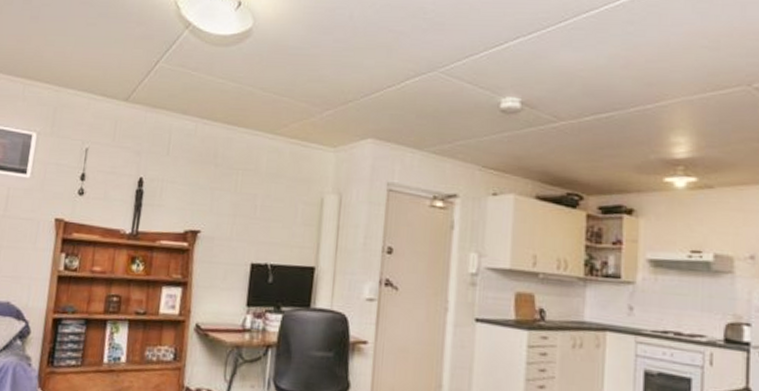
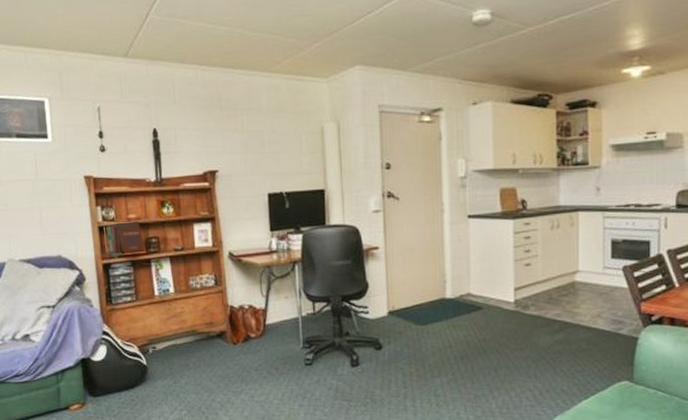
books: none [60,272,104,312] -> present [103,220,144,255]

